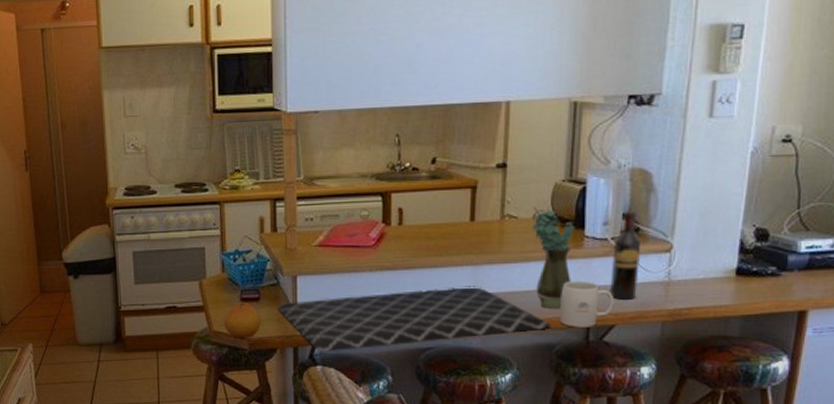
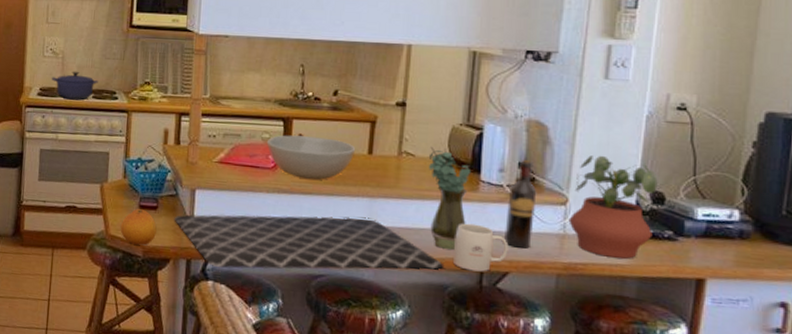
cooking pot: none [137,165,186,197] -> present [52,71,98,100]
bowl: none [366,209,458,253] -> present [266,135,356,180]
potted plant: none [673,197,762,299] -> present [568,155,658,259]

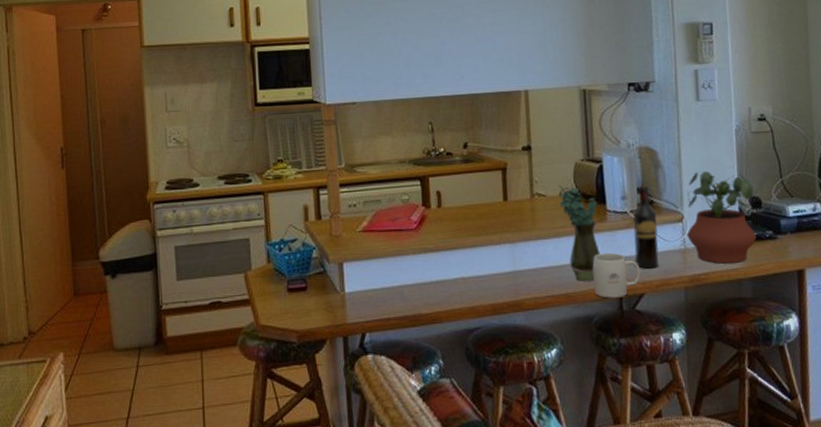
cooking pot: present [52,71,98,100] -> none [179,158,229,190]
fruit: present [120,208,157,245] -> none [270,292,309,331]
placemat: present [174,214,443,270] -> none [325,263,586,339]
bowl: present [266,135,356,180] -> none [406,191,492,235]

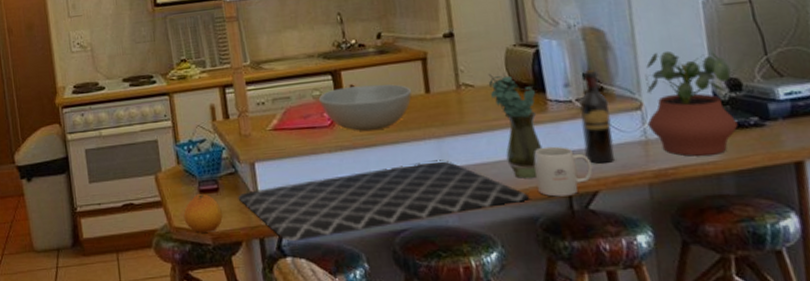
fruit: none [270,292,309,331] -> present [183,193,223,233]
placemat: none [325,263,586,339] -> present [238,159,529,241]
bowl: none [406,191,492,235] -> present [318,83,413,131]

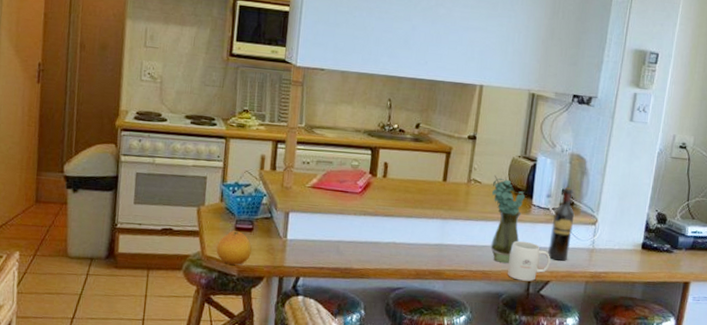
placemat: present [238,159,529,241] -> none [268,235,500,285]
bowl: present [318,83,413,131] -> none [355,163,433,204]
potted plant: present [645,50,738,156] -> none [596,184,663,268]

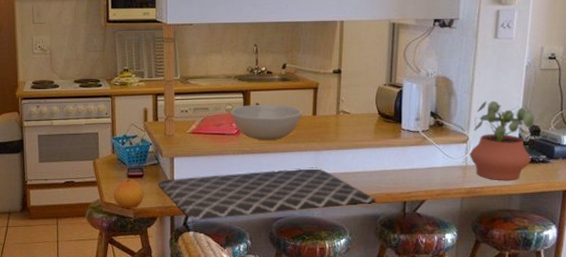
placemat: none [268,235,500,285] -> present [157,167,375,220]
bowl: none [355,163,433,204] -> present [230,105,303,140]
vase: present [490,175,526,263] -> none [360,104,395,186]
mug: present [507,240,551,281] -> none [382,164,425,202]
wine bottle: present [548,186,575,261] -> none [421,108,445,180]
potted plant: none [596,184,663,268] -> present [469,100,535,180]

